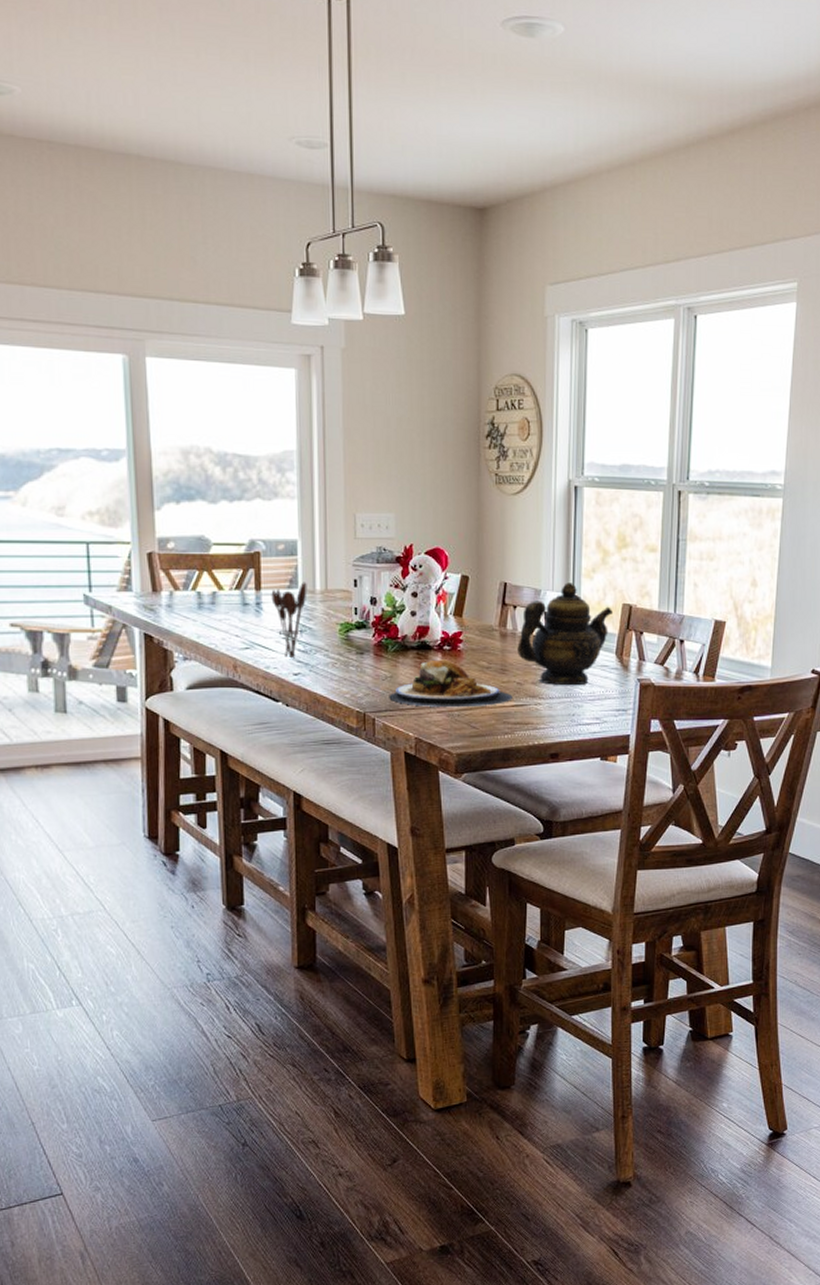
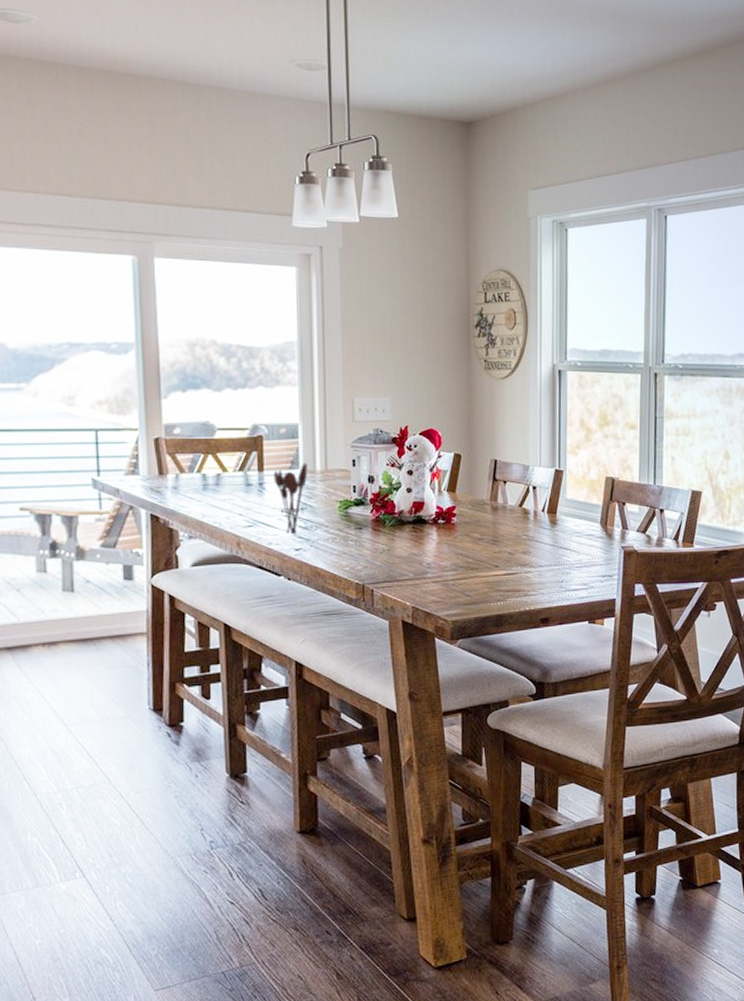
plate: present [389,659,513,708] -> none [386,532,504,578]
teapot: present [517,583,614,686] -> none [508,459,598,555]

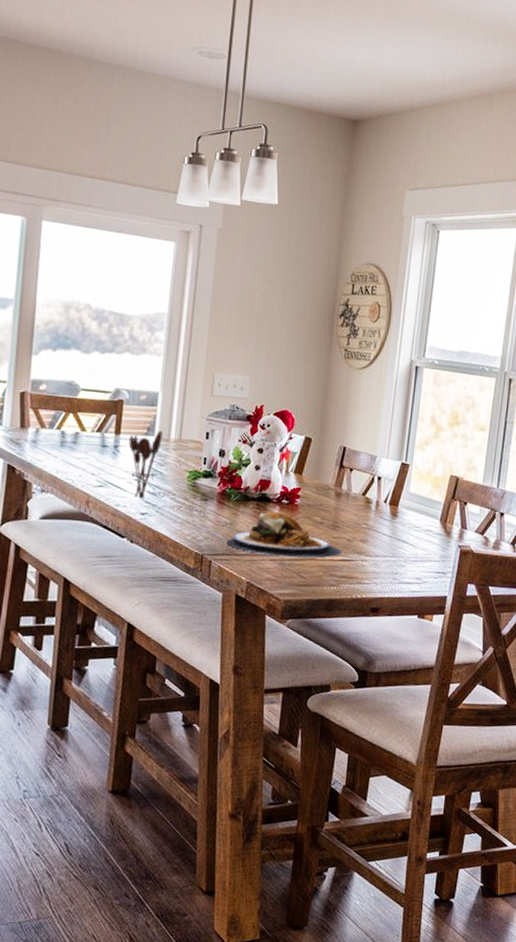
plate: none [386,532,504,578] -> present [226,511,341,558]

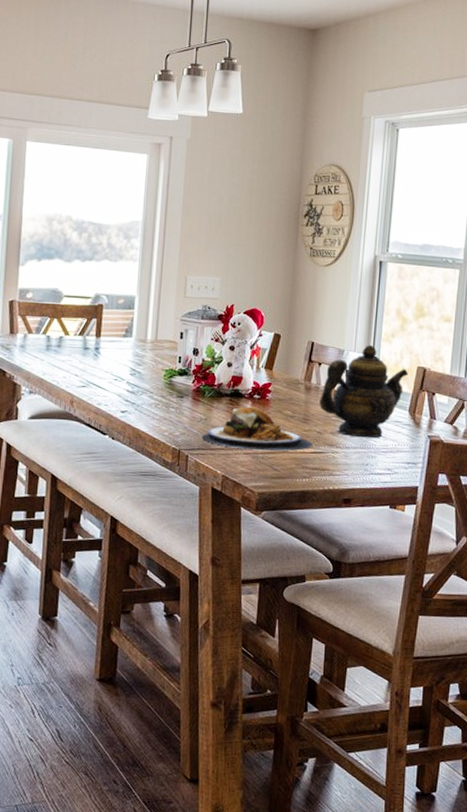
utensil holder: present [128,430,163,500] -> none [108,332,140,398]
teapot: none [350,452,442,547] -> present [319,345,409,438]

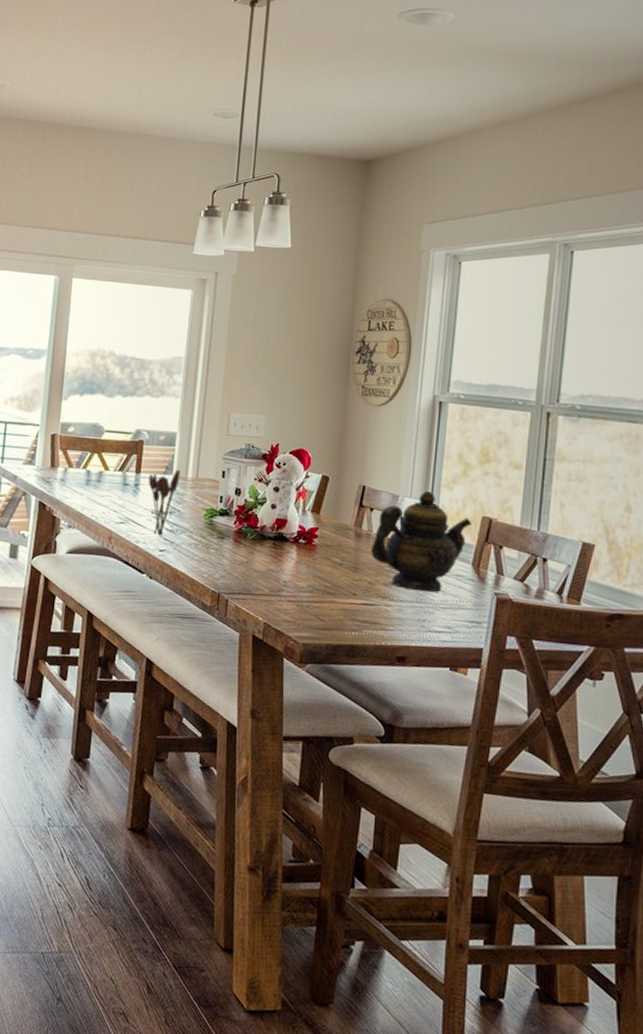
utensil holder: none [108,332,140,398] -> present [148,469,181,537]
plate: present [202,406,313,452] -> none [243,551,363,601]

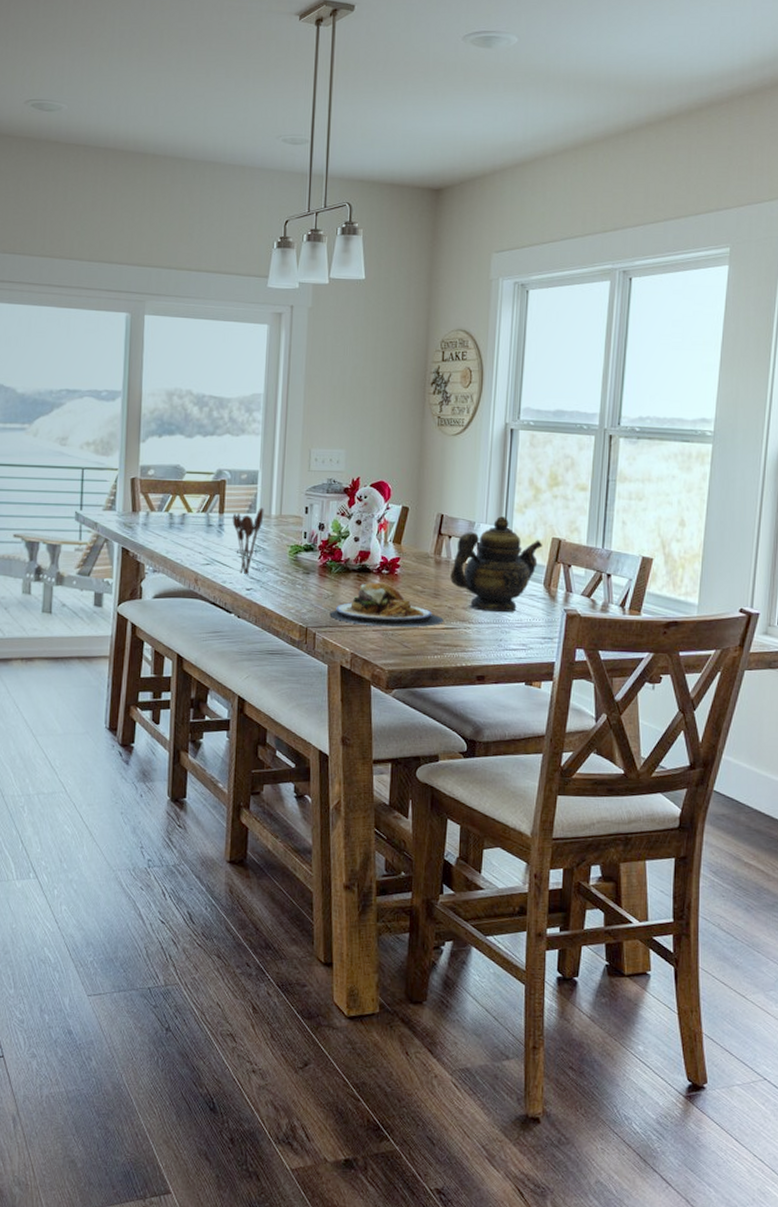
plate: none [243,551,363,601] -> present [329,582,444,628]

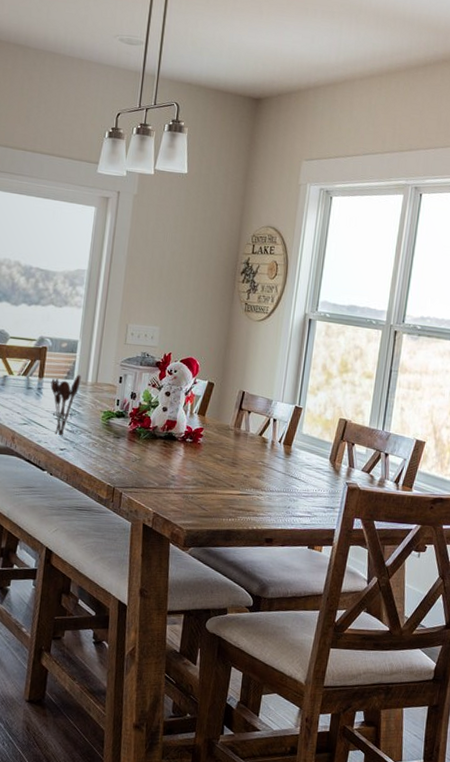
plate: present [329,582,444,628] -> none [136,449,239,492]
teapot: present [450,516,543,613] -> none [247,396,331,483]

